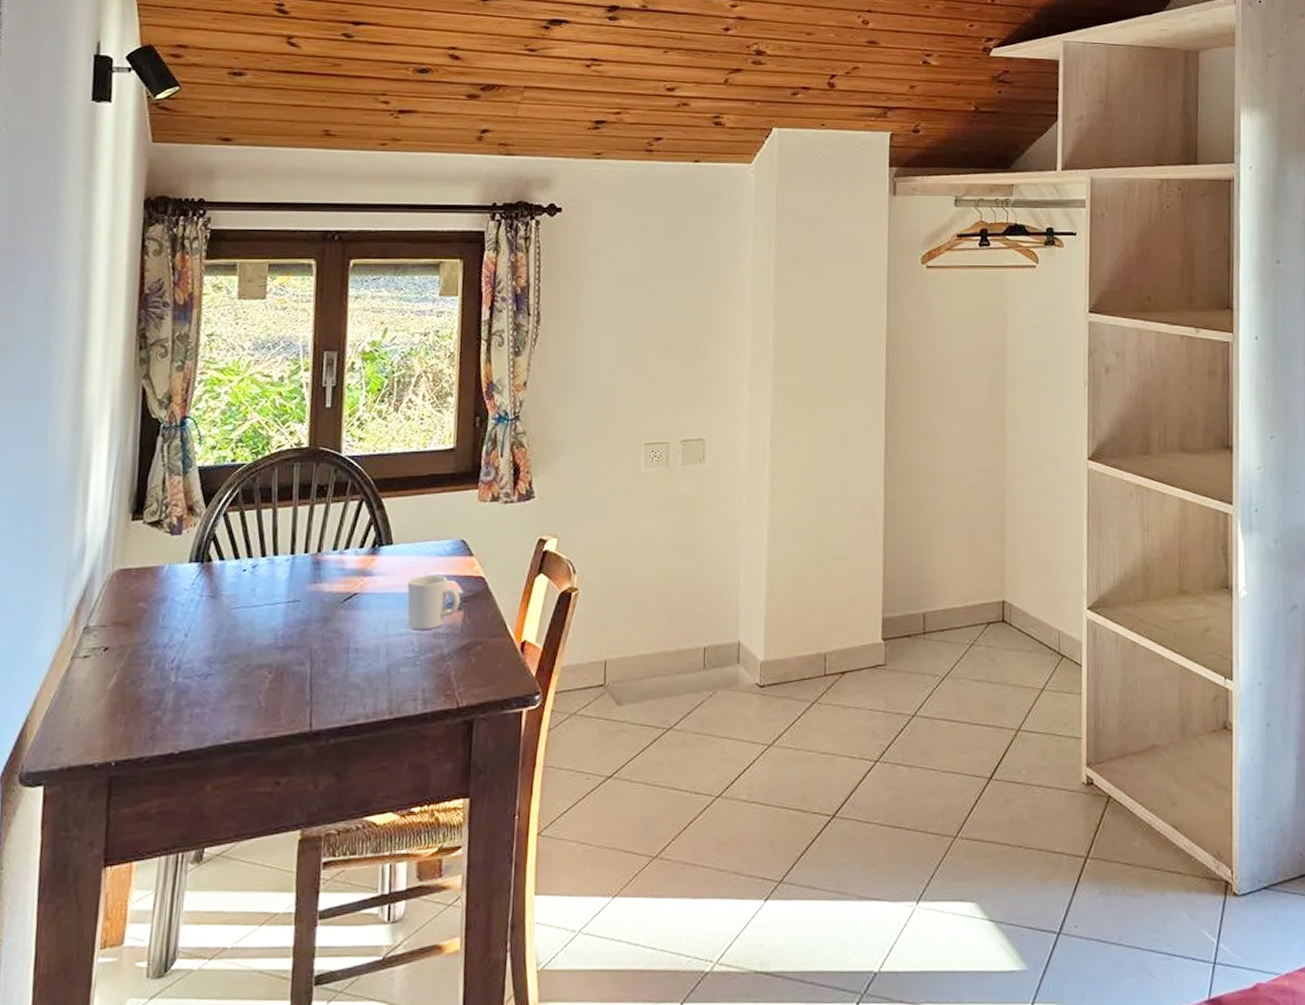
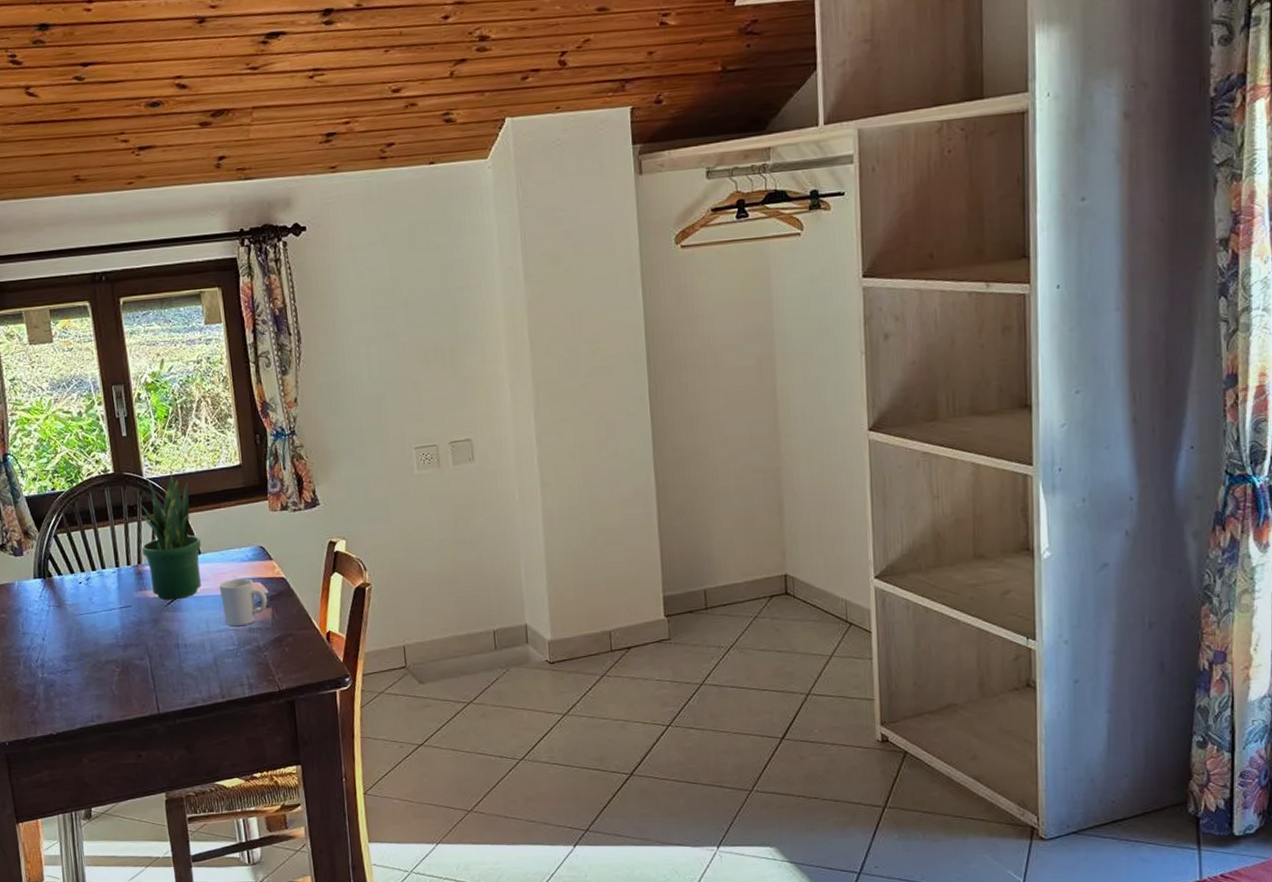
planter: none [325,451,396,595] -> present [138,472,202,600]

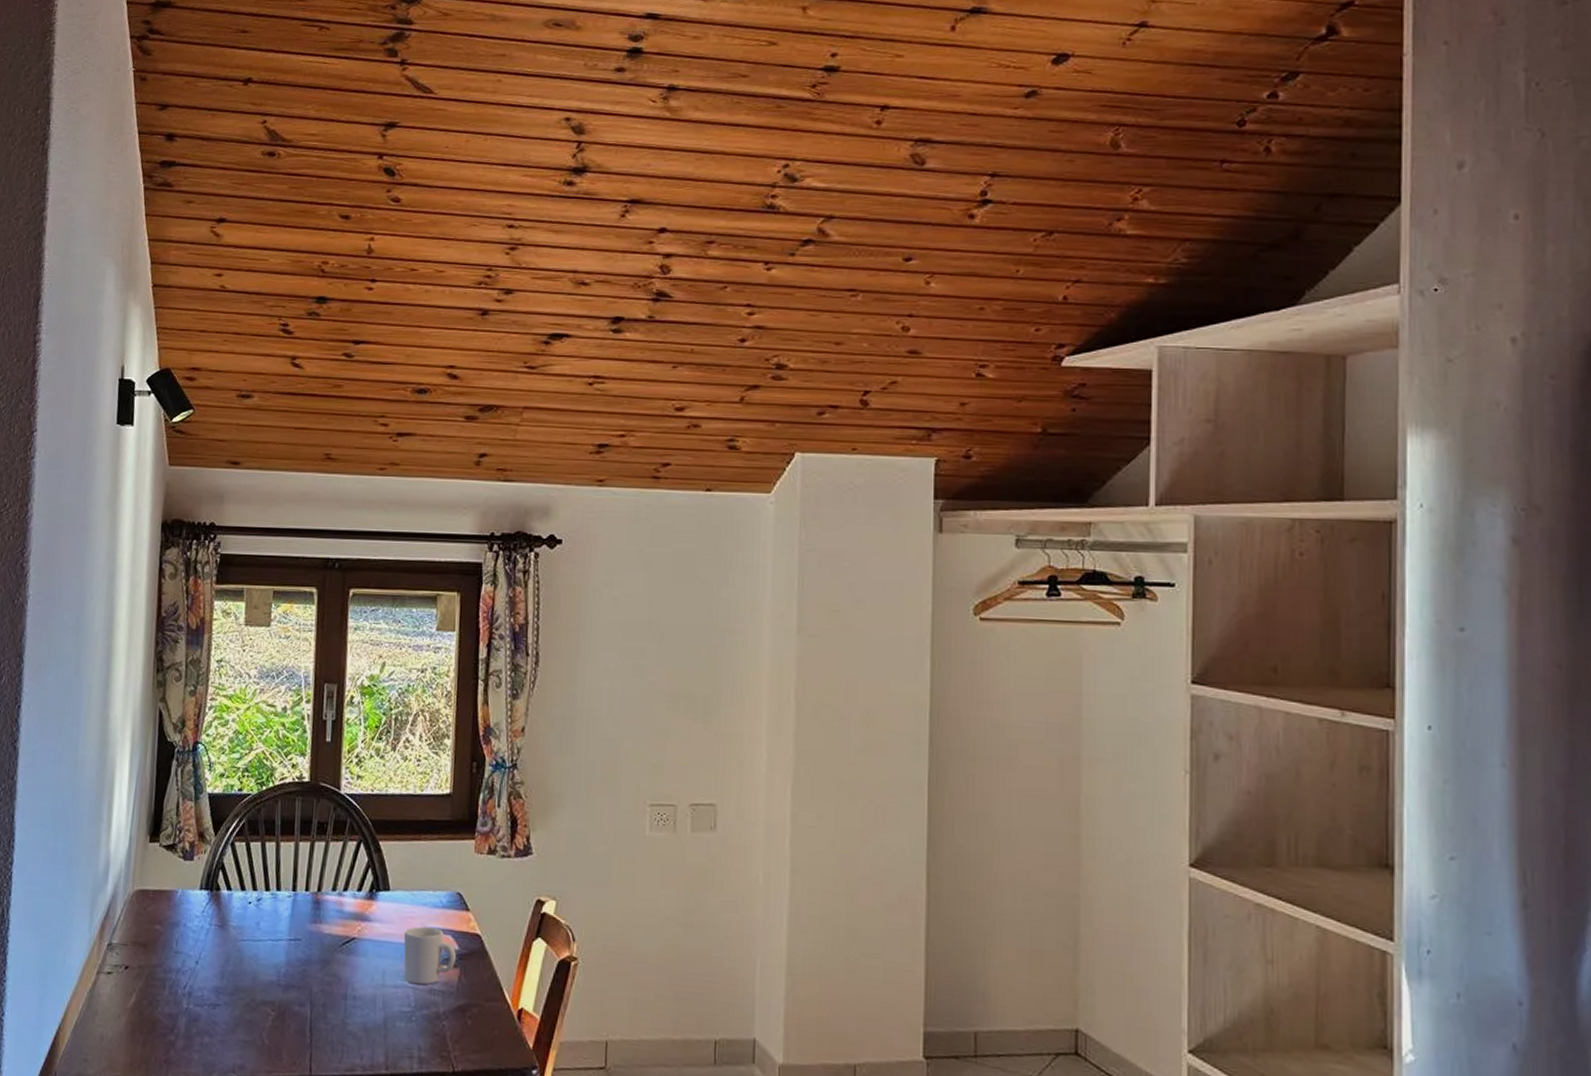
planter: present [138,472,202,600] -> none [325,791,393,941]

